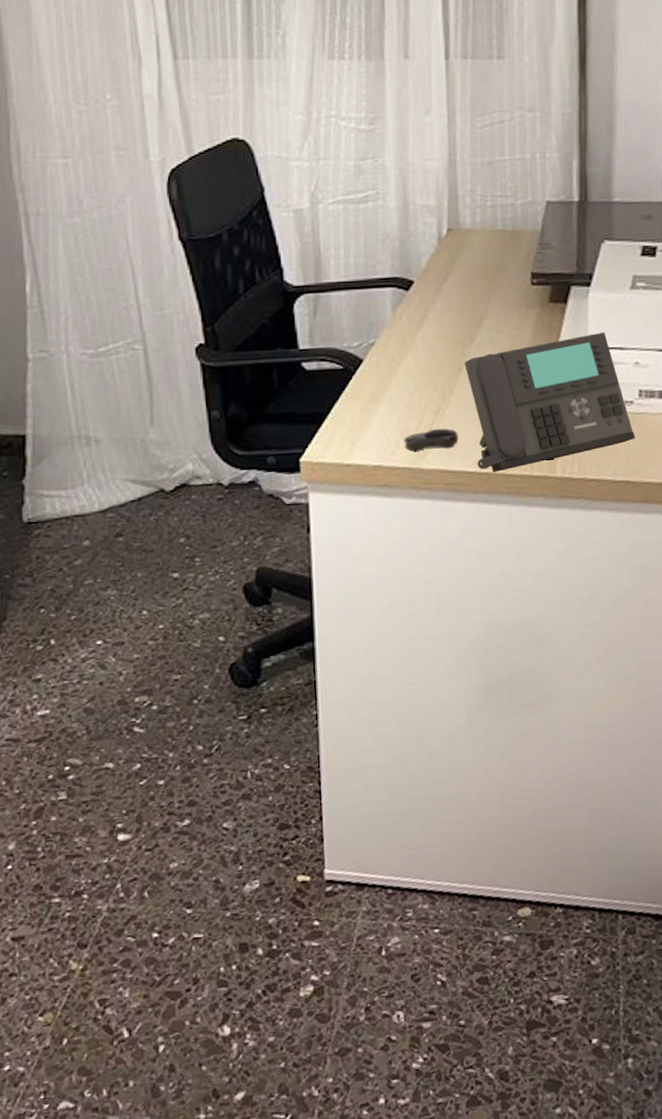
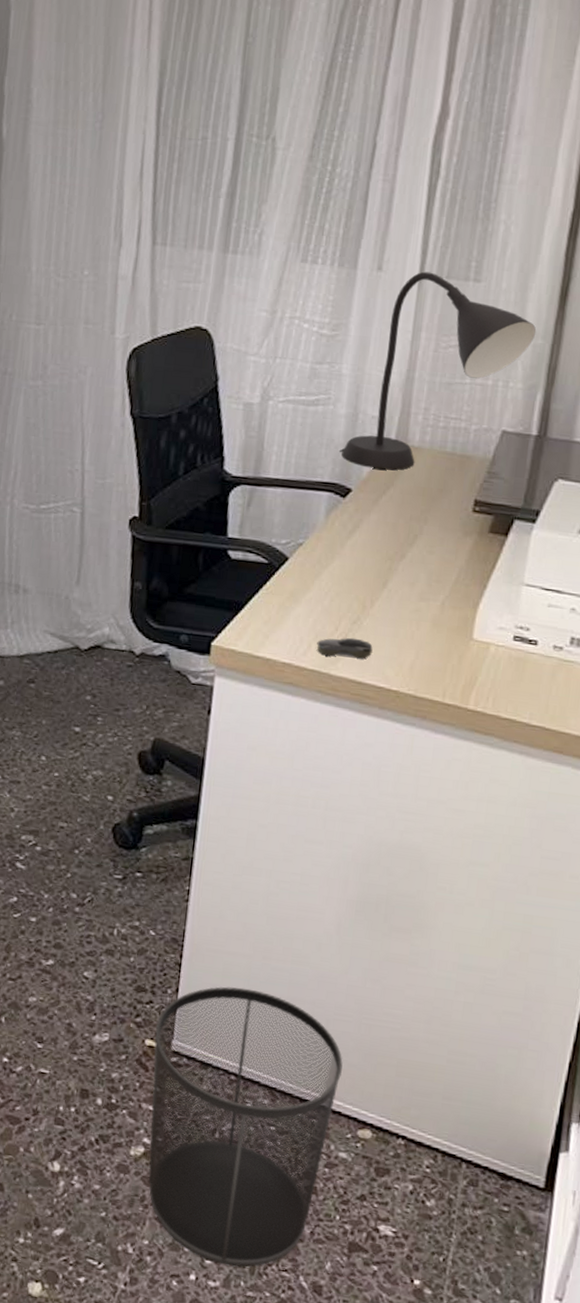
waste bin: none [305,798,494,1080] -> present [148,987,343,1267]
desk lamp: none [395,54,563,257] -> present [338,271,537,470]
phone: present [464,332,636,472] -> none [387,571,560,693]

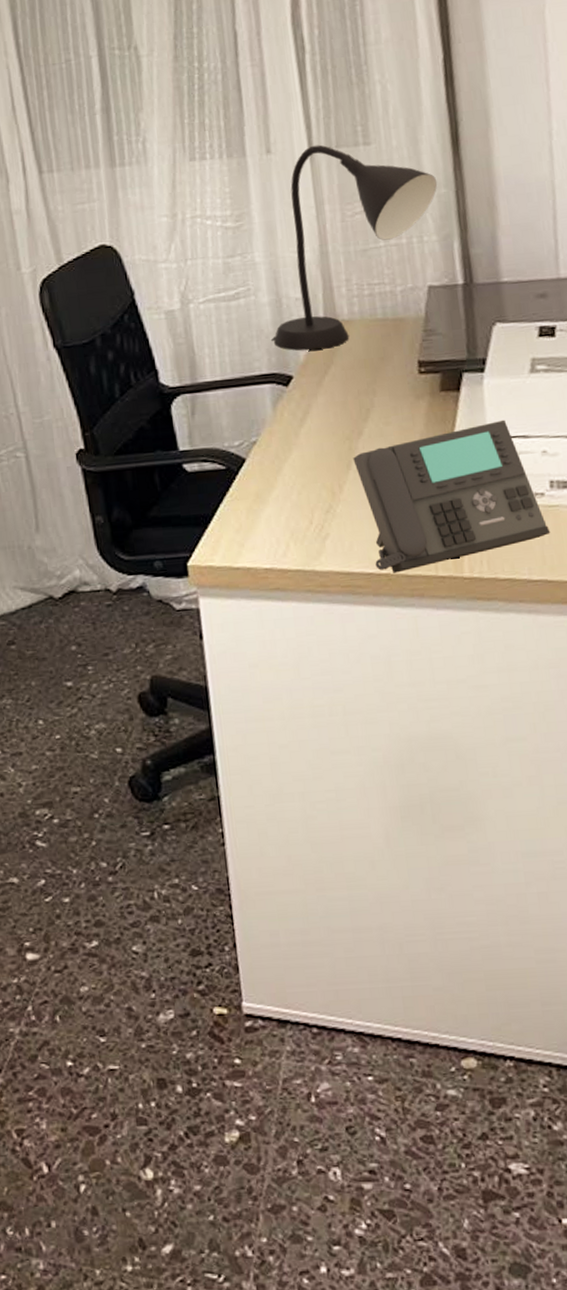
waste bin: present [148,987,343,1267] -> none [220,927,432,1247]
computer mouse: present [317,637,373,659] -> none [294,527,353,553]
phone: none [387,571,560,693] -> present [353,419,551,573]

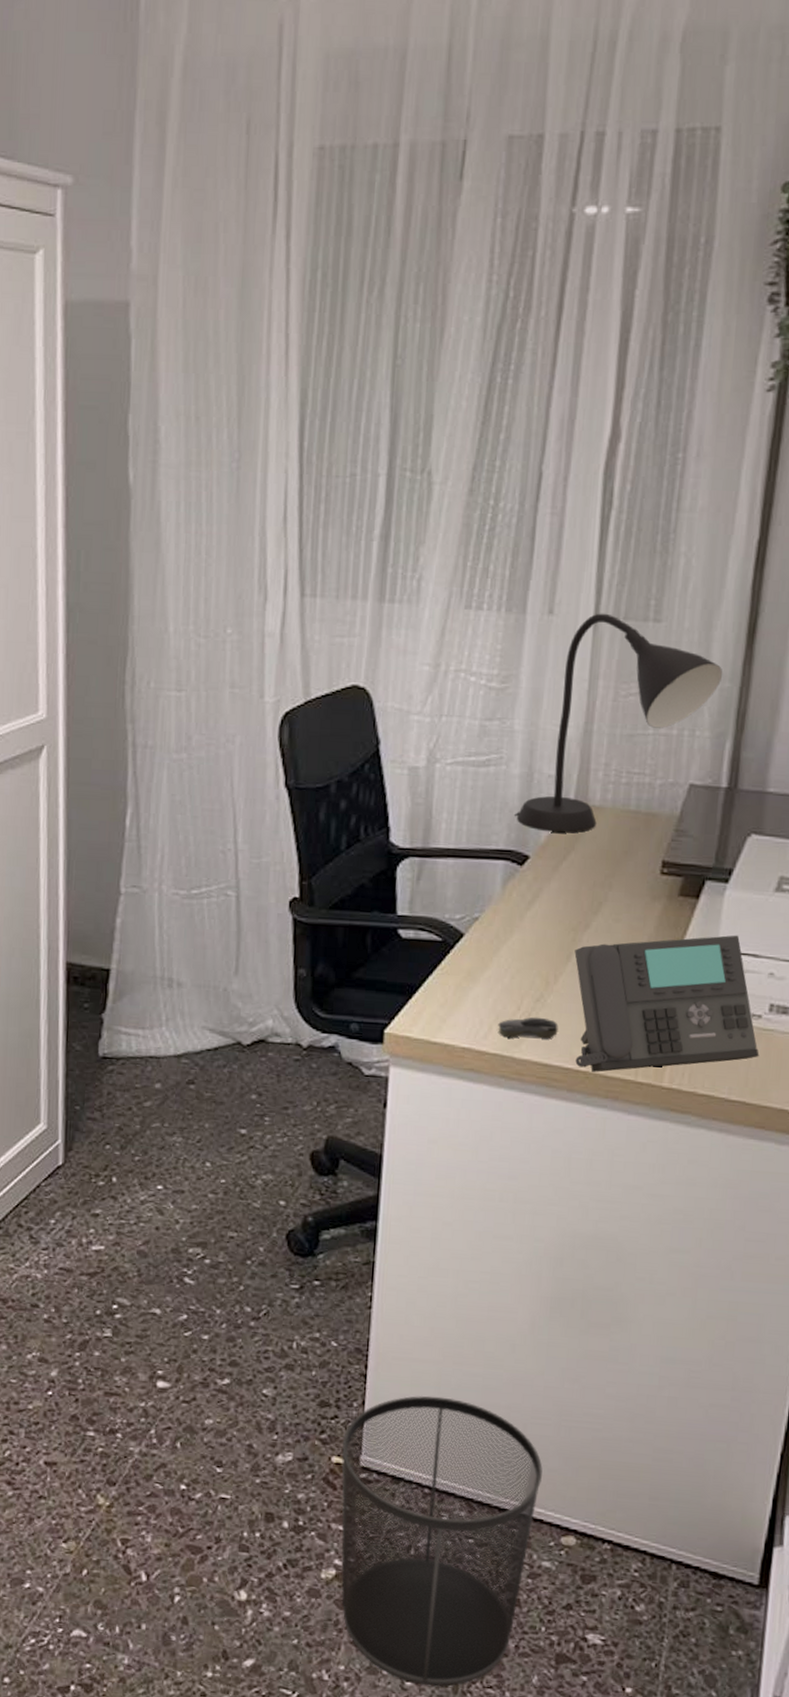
waste bin: none [220,927,432,1247] -> present [341,1396,543,1687]
computer mouse: none [294,527,353,553] -> present [498,1017,558,1039]

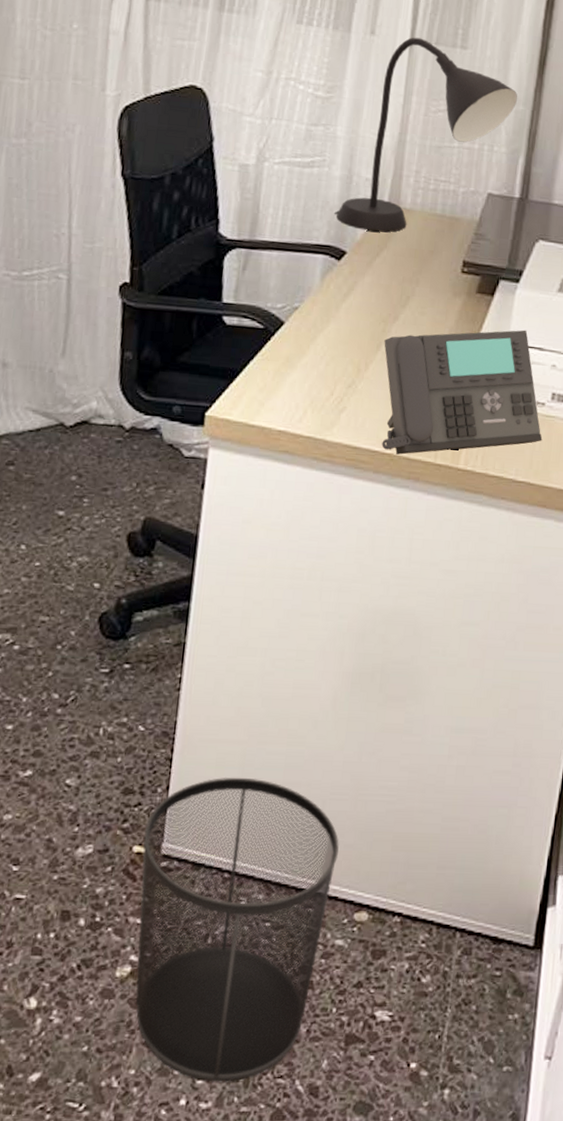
computer mouse: present [498,1017,558,1039] -> none [312,402,368,423]

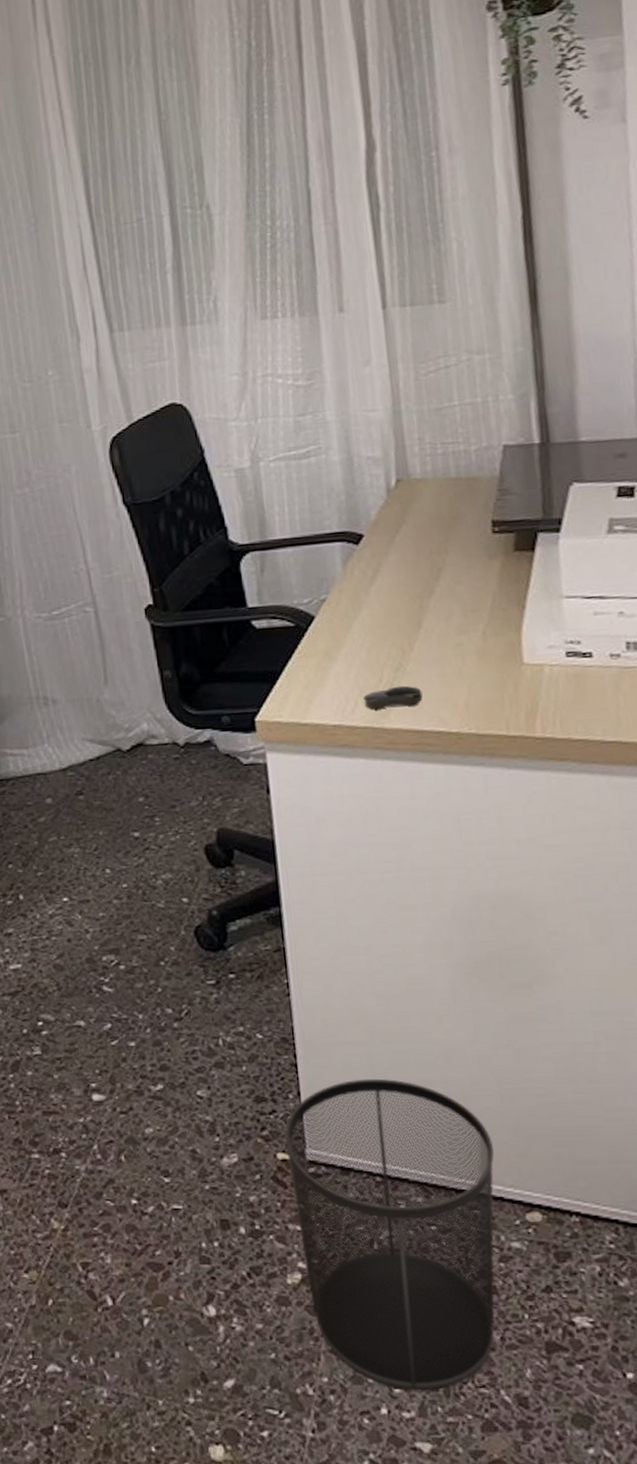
computer mouse: none [312,402,368,423] -> present [363,685,423,710]
desk lamp: present [333,37,518,233] -> none [341,303,515,510]
phone: present [382,330,543,455] -> none [424,580,626,732]

